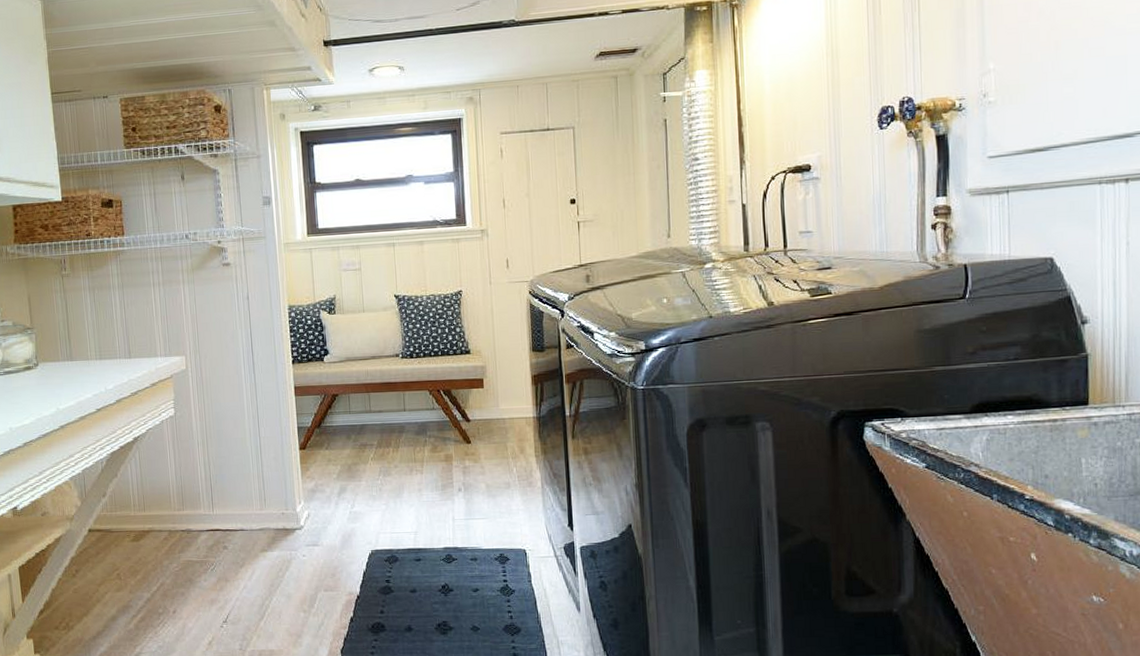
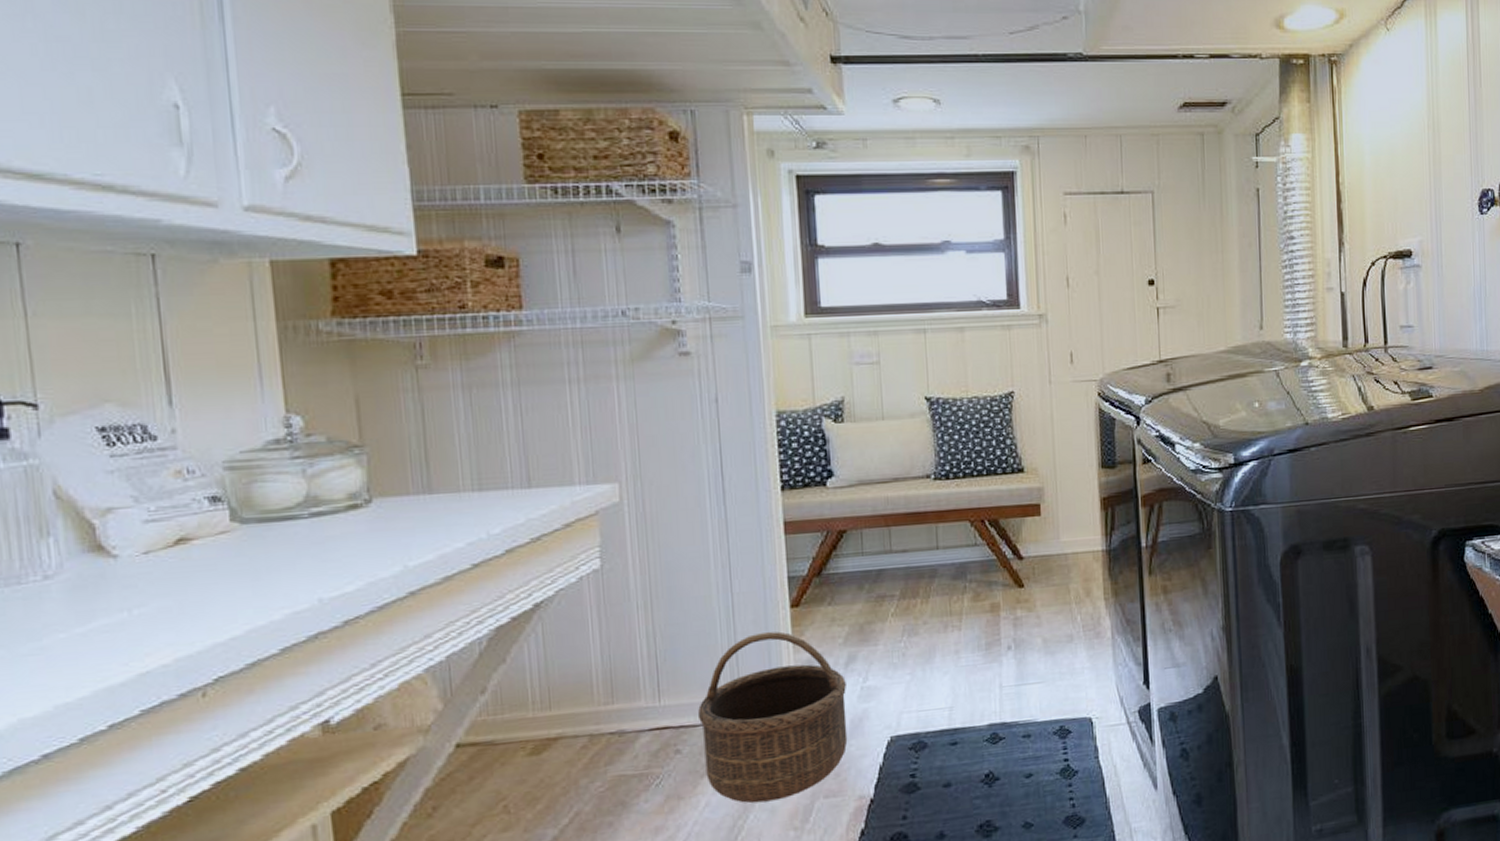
basket: none [238,466,341,590] -> present [698,631,848,803]

